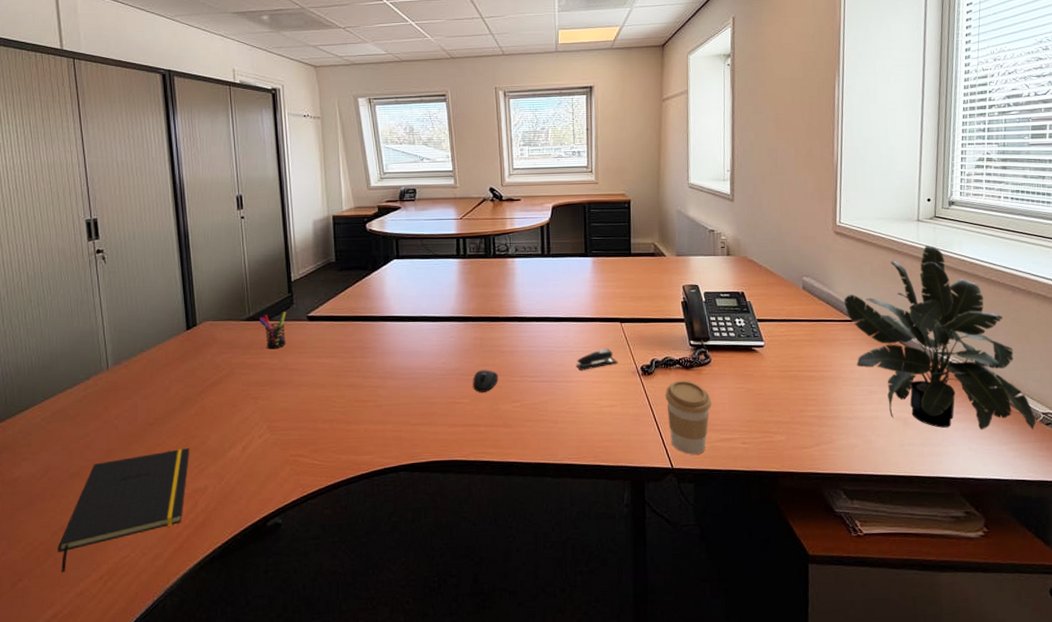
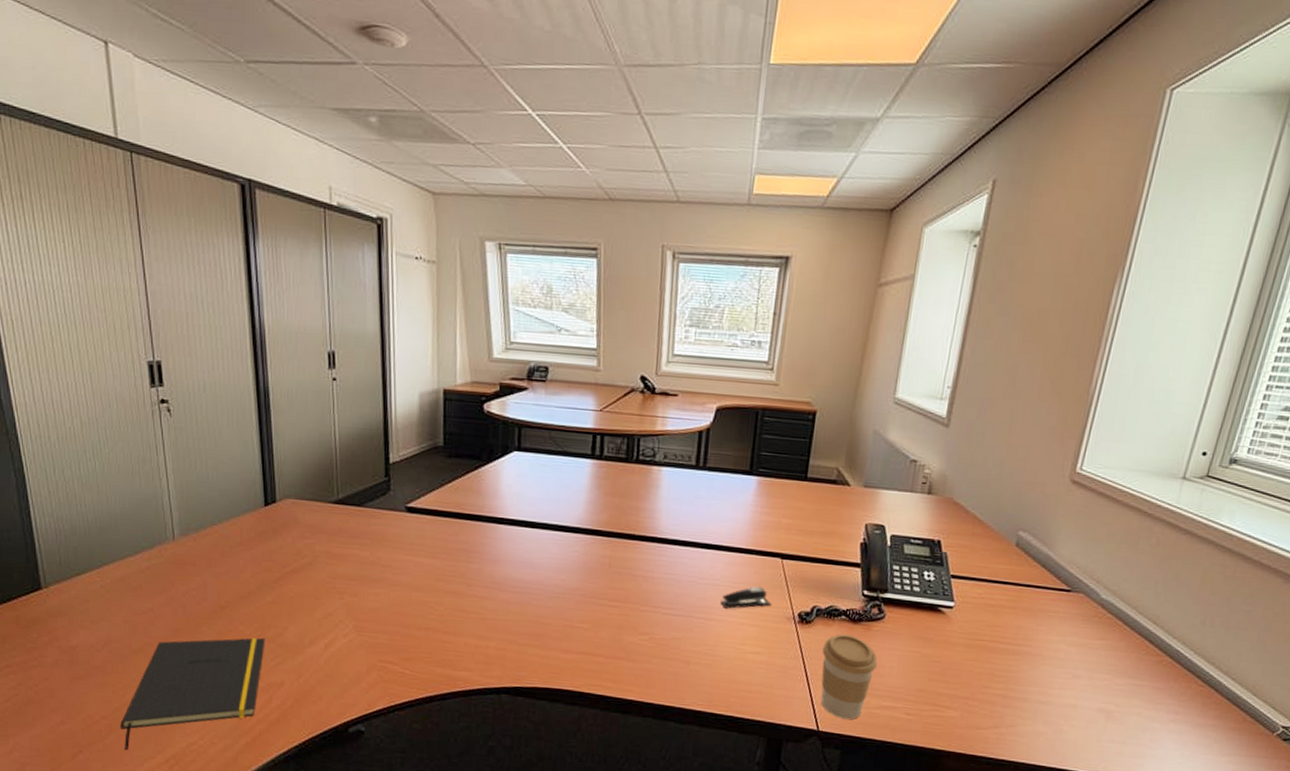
pen holder: present [258,312,286,350] -> none [348,498,382,541]
mouse: present [473,370,498,392] -> none [595,593,626,619]
potted plant: present [844,245,1036,430] -> none [1063,511,1272,744]

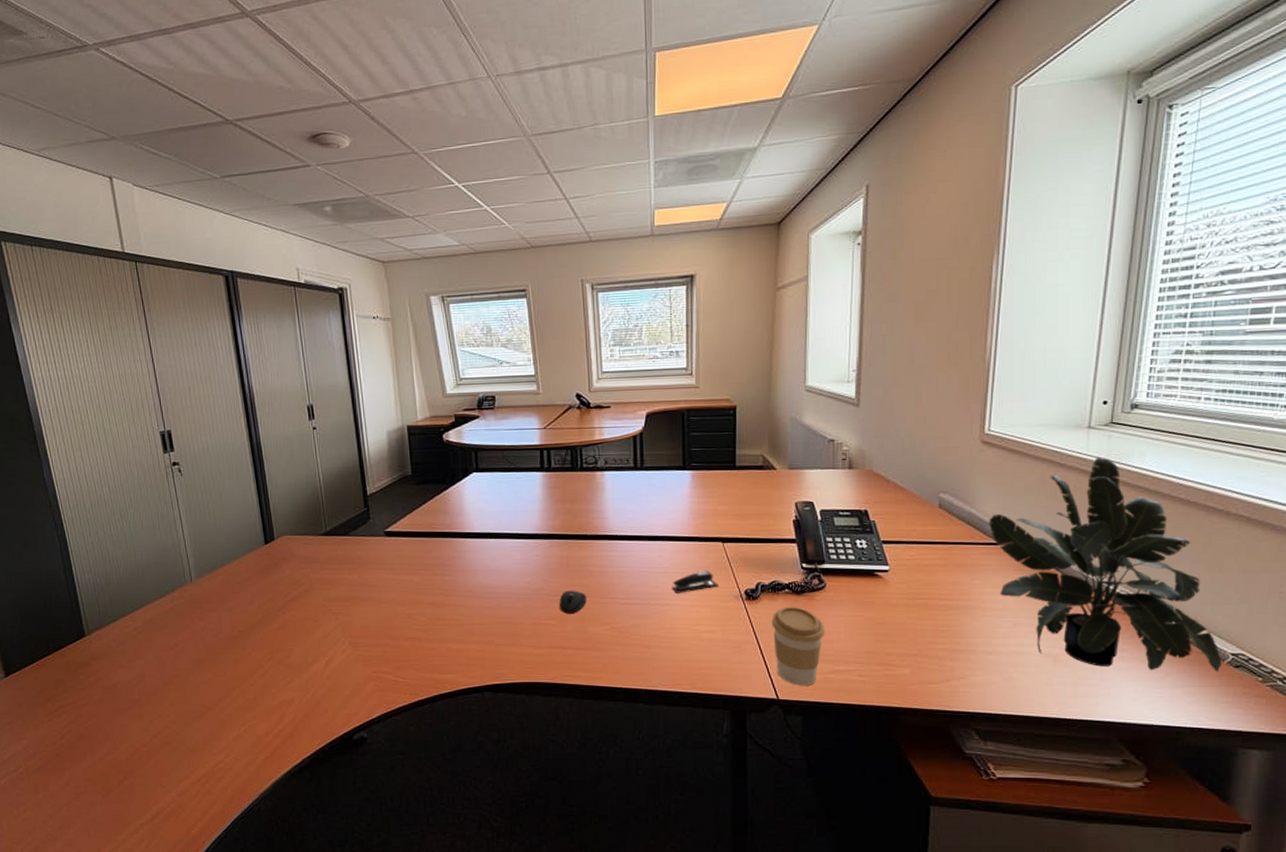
notepad: present [120,637,266,751] -> none [157,660,275,774]
mouse: none [595,593,626,619] -> present [559,590,586,614]
potted plant: none [1063,511,1272,744] -> present [989,457,1223,673]

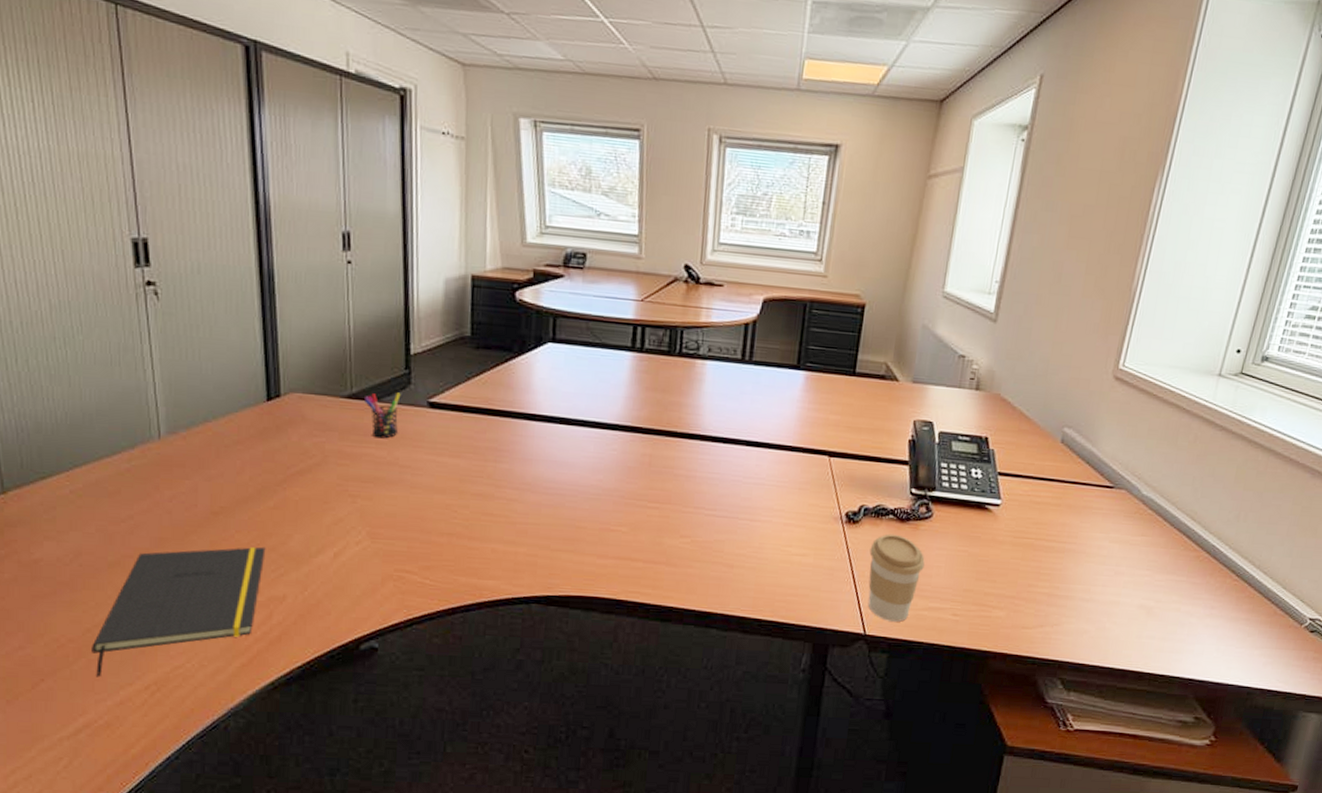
notepad: none [157,660,275,774] -> present [92,546,266,677]
pen holder: none [335,527,364,565] -> present [363,392,401,439]
mouse: present [559,590,586,614] -> none [634,494,667,521]
stapler: present [672,569,720,593] -> none [766,485,819,509]
potted plant: present [989,457,1223,673] -> none [1106,407,1301,636]

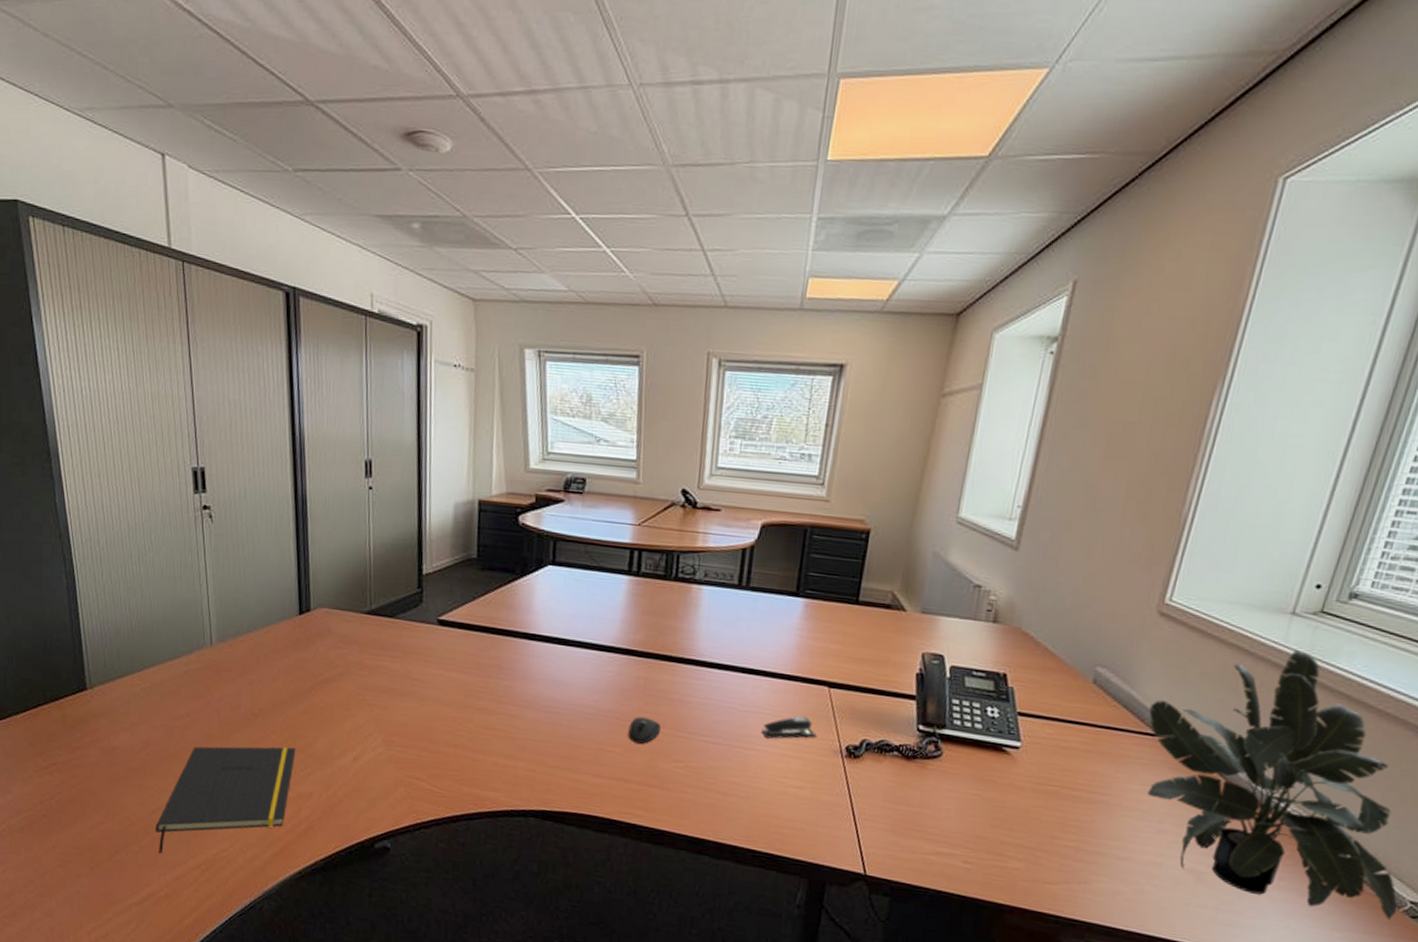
pen holder: present [363,392,401,439] -> none [381,610,414,653]
mouse: none [634,494,667,521] -> present [628,716,661,744]
stapler: none [766,485,819,509] -> present [761,715,818,739]
coffee cup: present [867,533,925,622] -> none [868,771,933,865]
potted plant: none [1106,407,1301,636] -> present [1147,650,1398,921]

